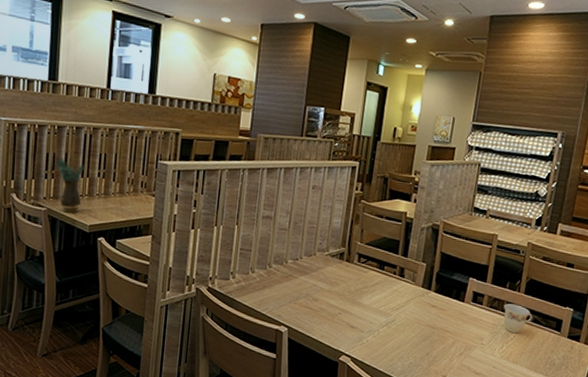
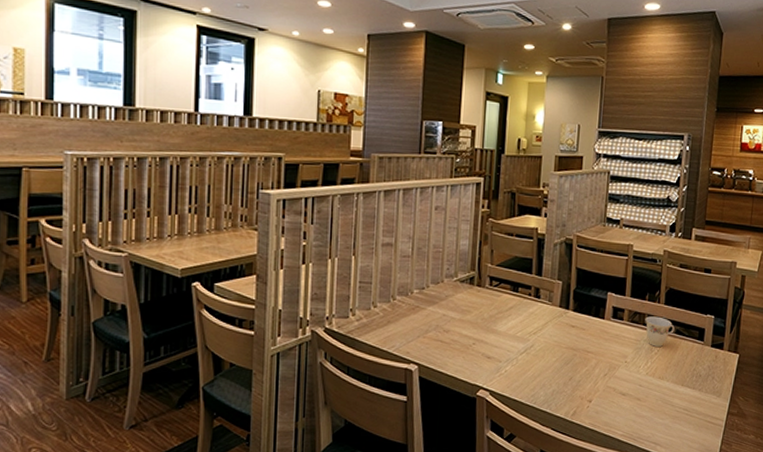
vase: present [54,158,84,214] -> none [135,194,171,257]

